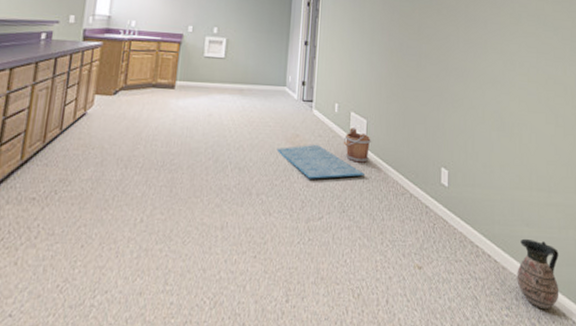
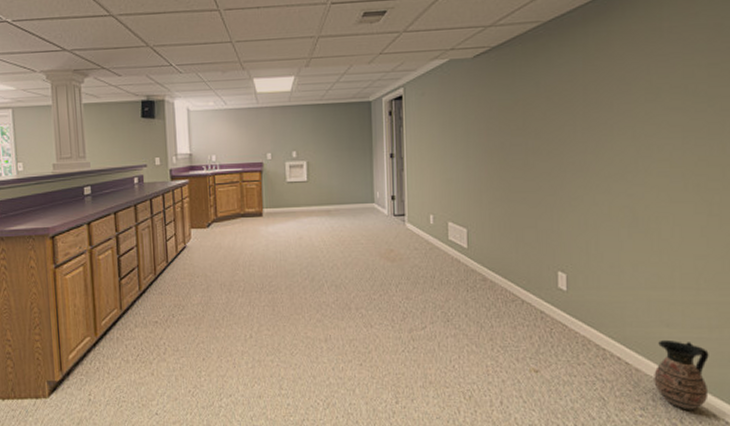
rug: present [276,144,365,179] -> none [371,257,468,292]
bucket: present [343,128,371,163] -> none [442,238,473,273]

